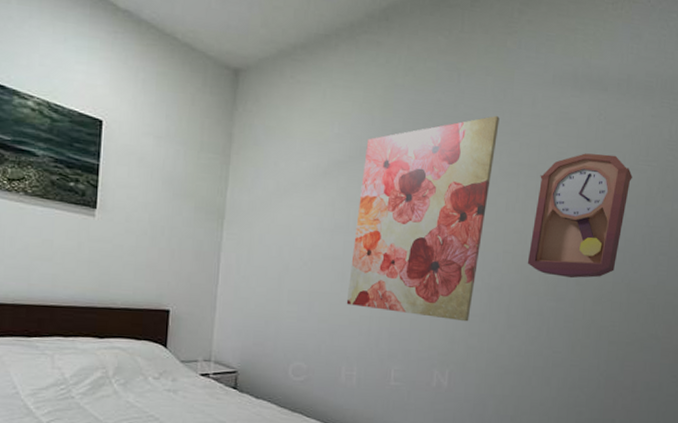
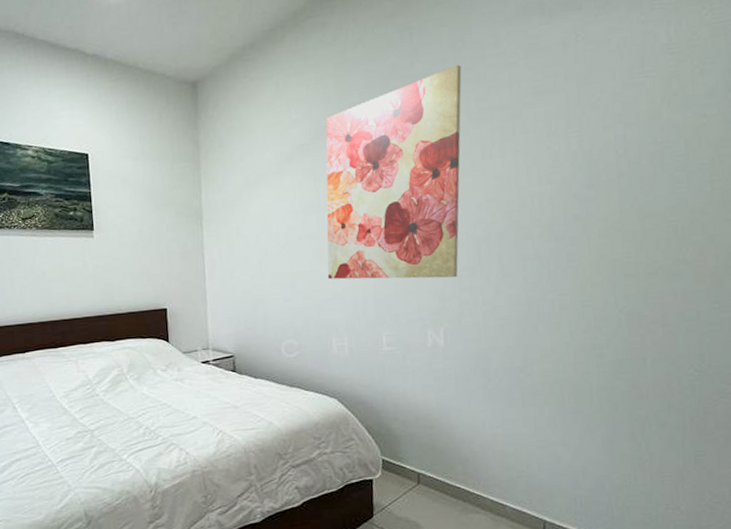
pendulum clock: present [527,153,632,279] -> none [514,75,627,216]

